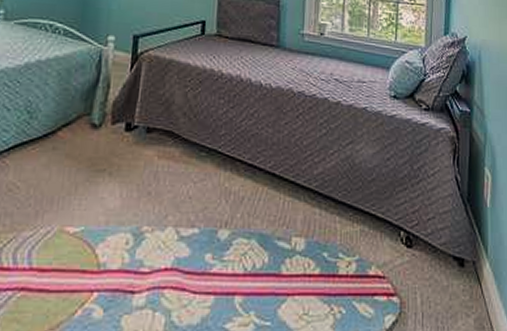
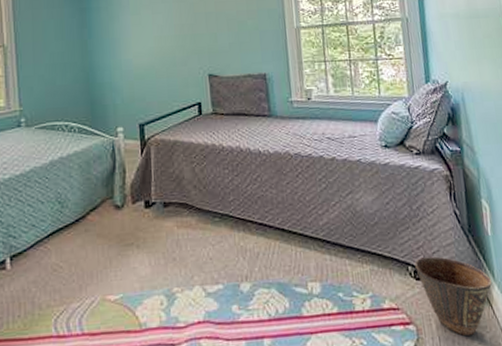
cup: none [408,223,484,314] -> present [415,256,492,336]

